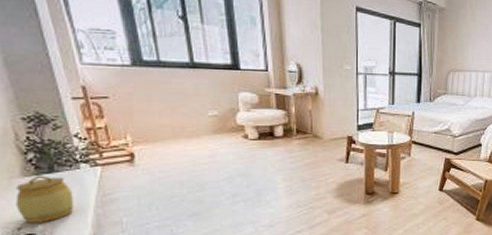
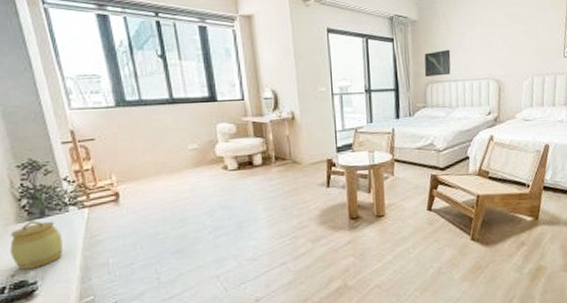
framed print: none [447,40,474,66] -> present [424,49,451,78]

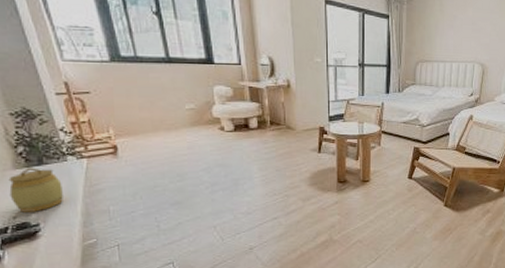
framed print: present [424,49,451,78] -> none [416,30,442,57]

